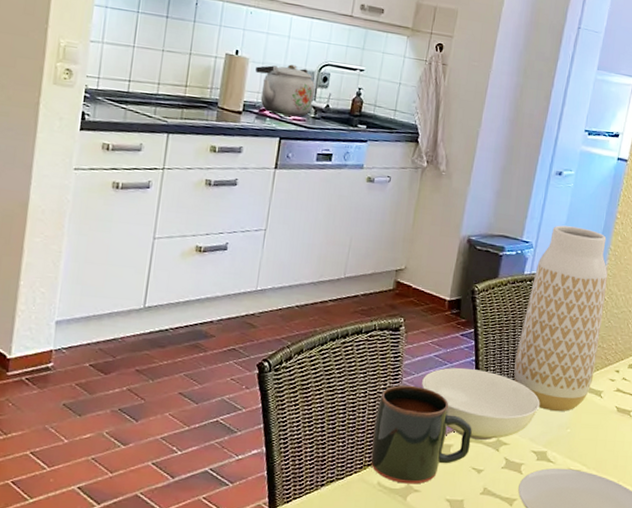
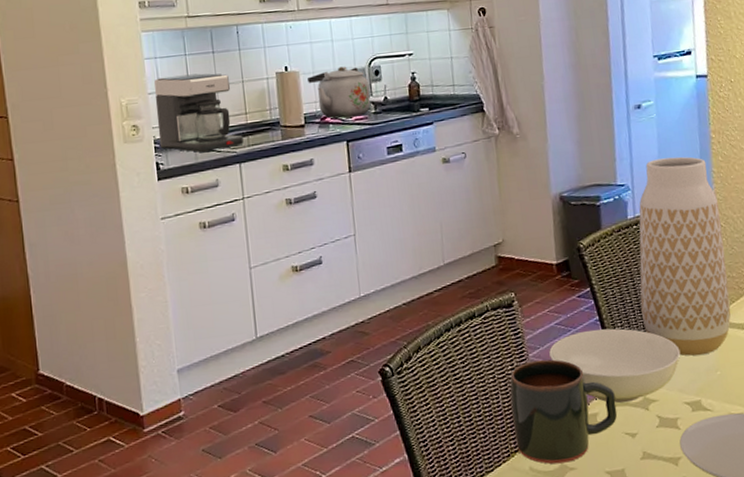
coffee maker: none [90,28,178,116] -> present [154,73,244,153]

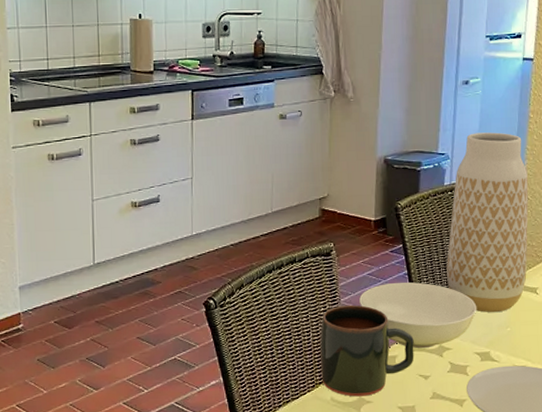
coffee maker: present [154,73,244,153] -> none [13,13,95,89]
kettle: present [308,66,371,119] -> none [160,19,218,68]

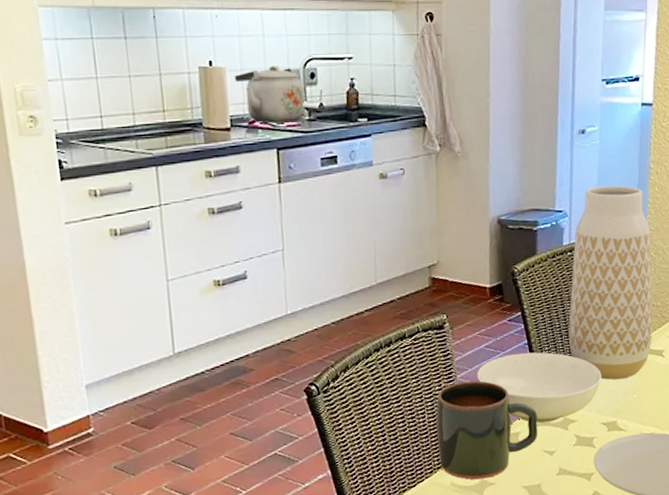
kettle: none [160,19,218,68] -> present [235,65,305,124]

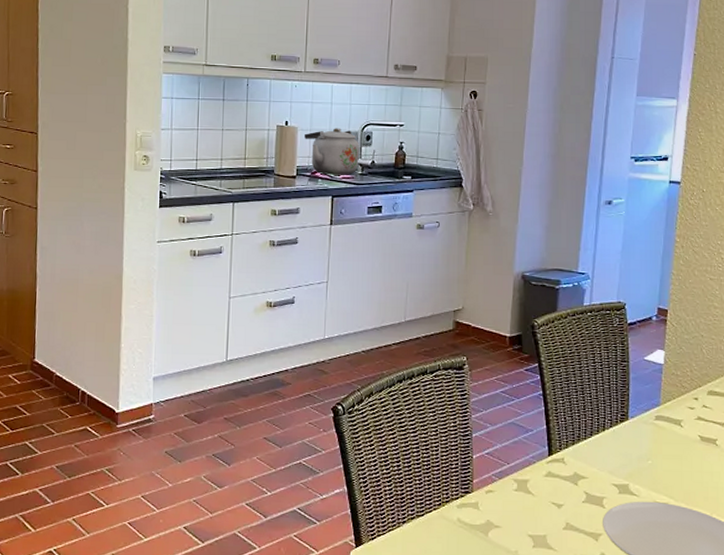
mug: present [436,380,538,480] -> none [447,422,547,520]
bowl: present [477,352,602,423] -> none [491,402,616,475]
vase: present [568,185,653,380] -> none [584,254,673,443]

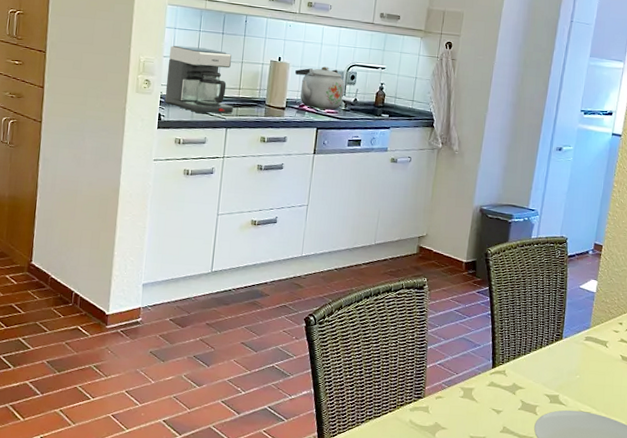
coffee maker: none [165,116,239,189] -> present [164,45,233,114]

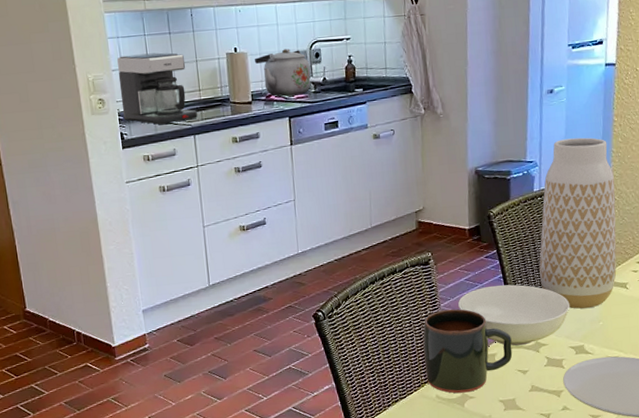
mug: none [403,336,491,423] -> present [423,308,513,394]
bowl: none [445,320,551,385] -> present [458,284,570,346]
vase: none [526,194,608,360] -> present [539,137,617,309]

